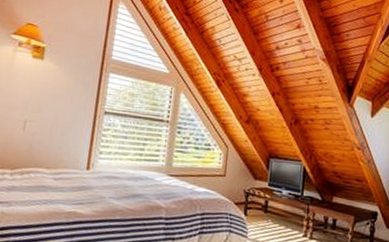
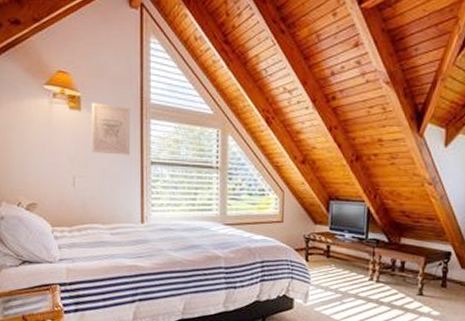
wall art: none [48,53,92,104] -> present [91,102,131,155]

